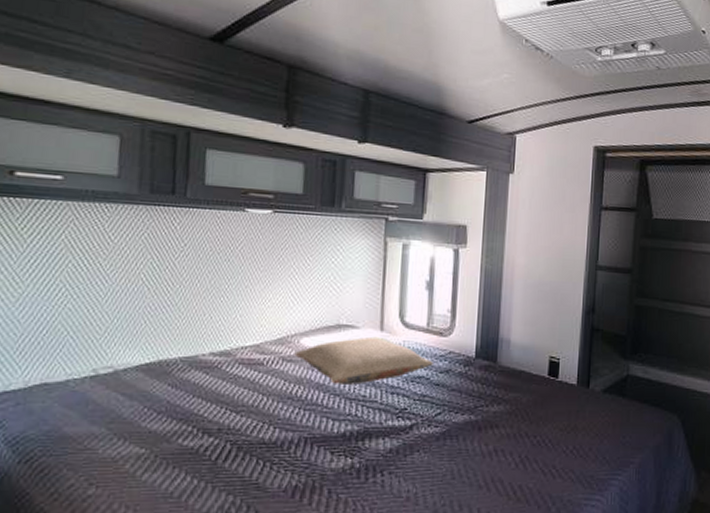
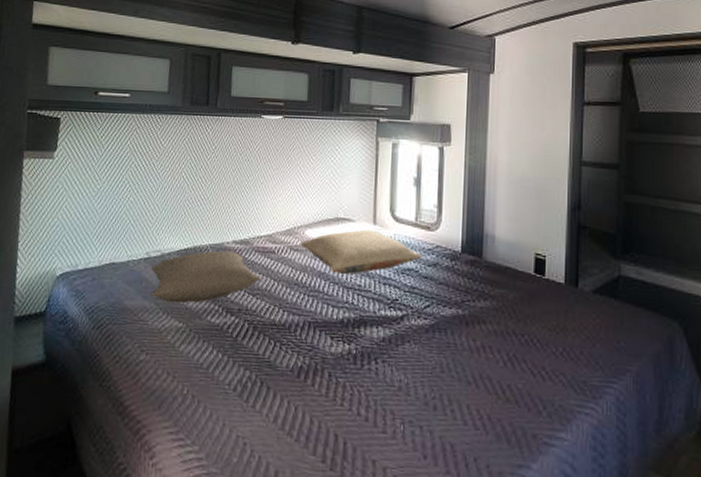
pillow: none [100,364,246,427] -> present [151,250,261,304]

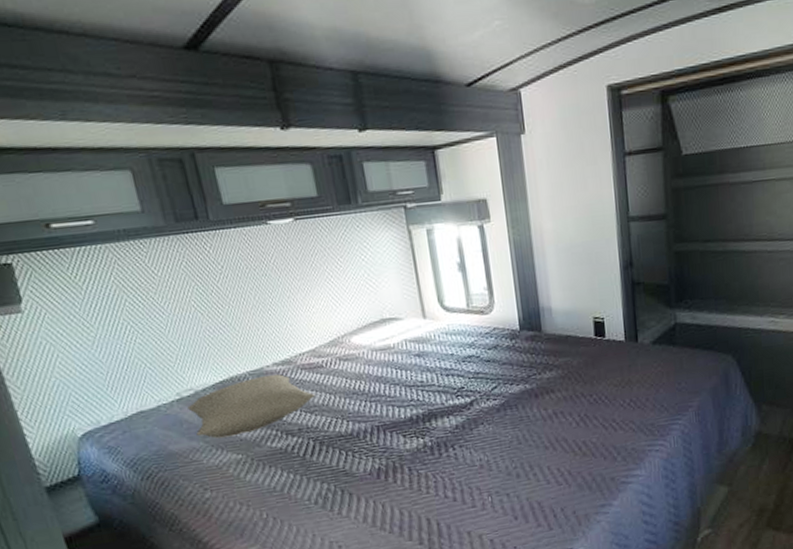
pillow: present [300,229,422,274] -> none [348,323,480,375]

